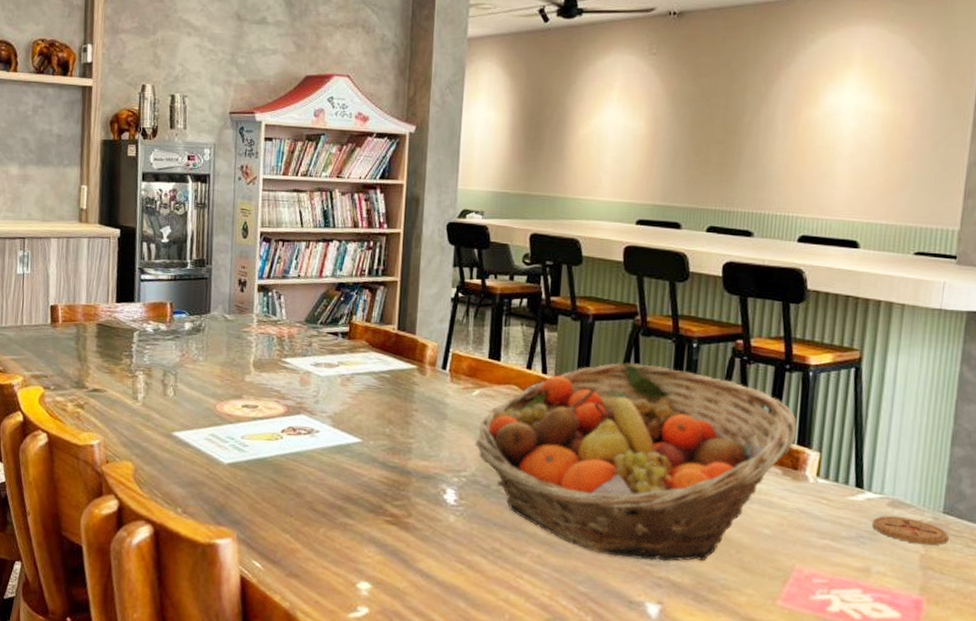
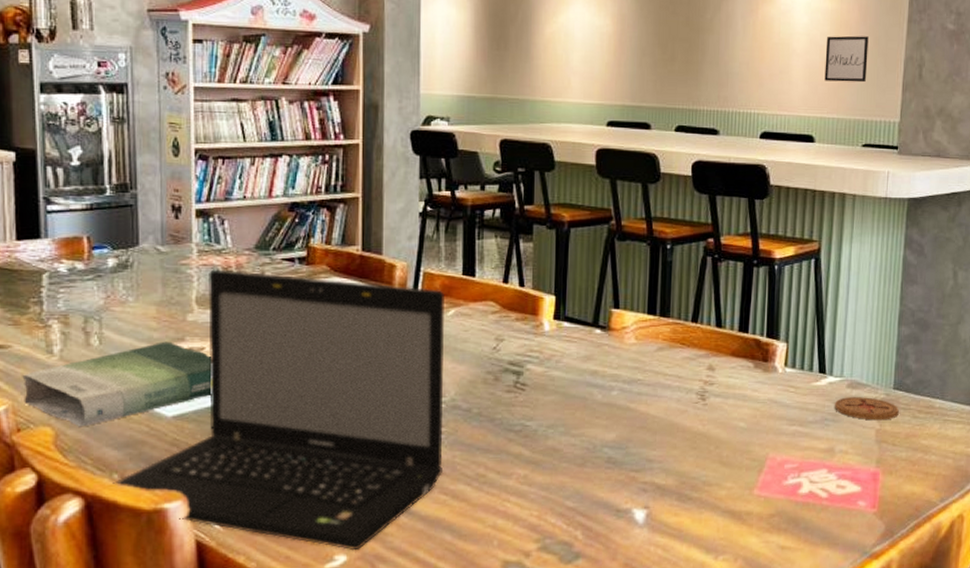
book: none [113,397,263,465] -> present [22,341,212,427]
laptop: none [177,337,471,605] -> present [113,269,444,551]
fruit basket: present [475,362,798,562] -> none [453,269,767,467]
wall art: none [872,139,926,188] -> present [824,35,869,83]

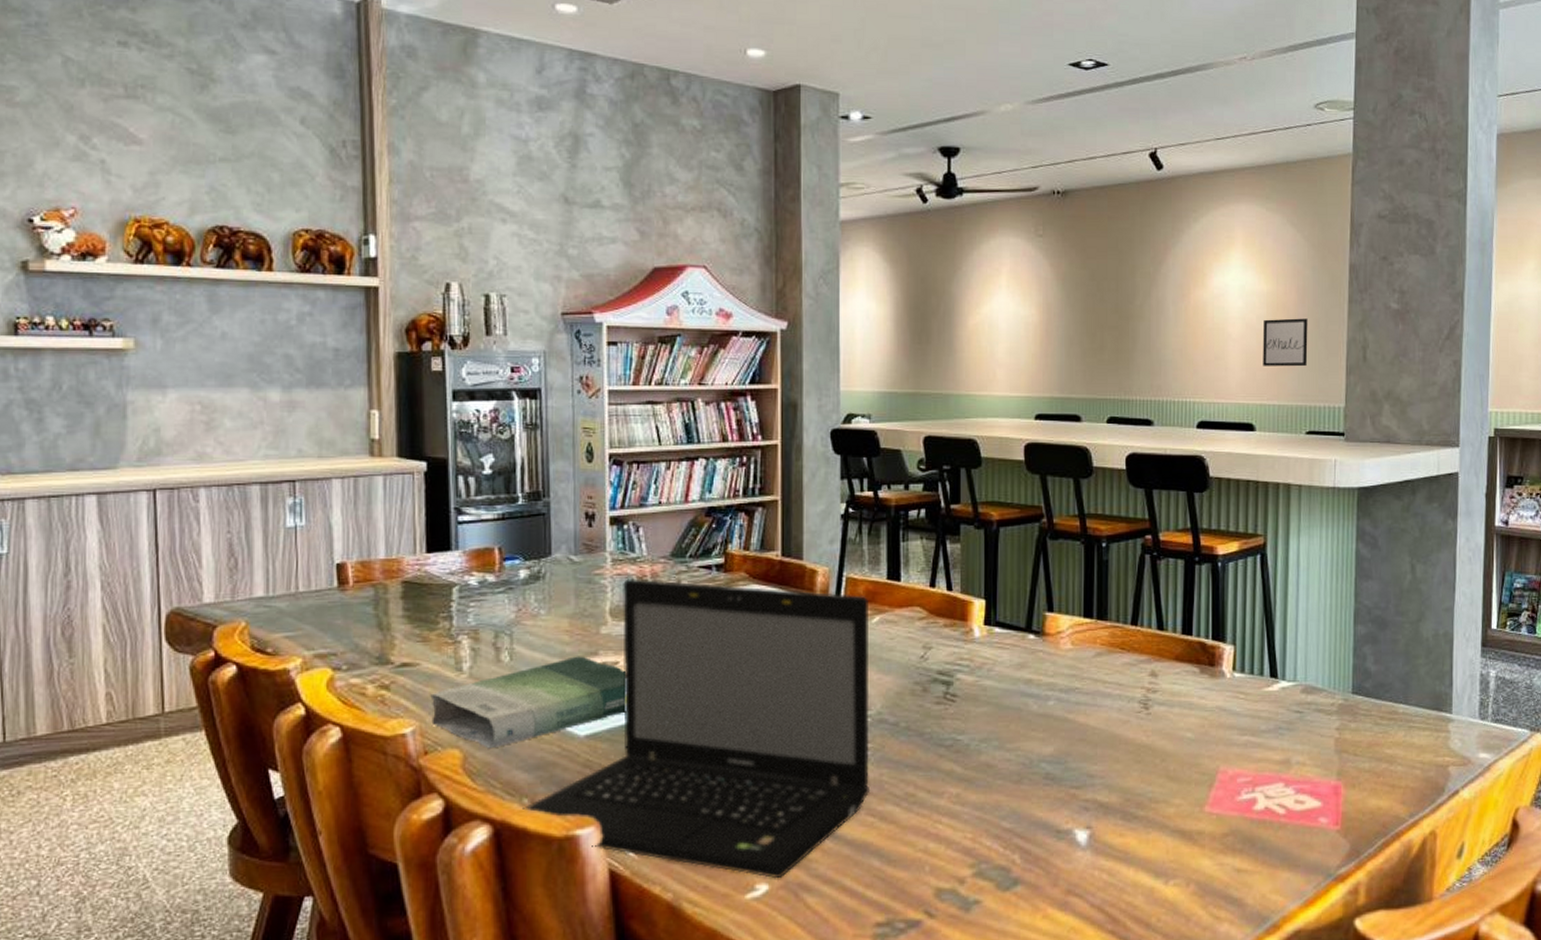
coaster: present [834,397,899,421] -> none [1288,703,1359,728]

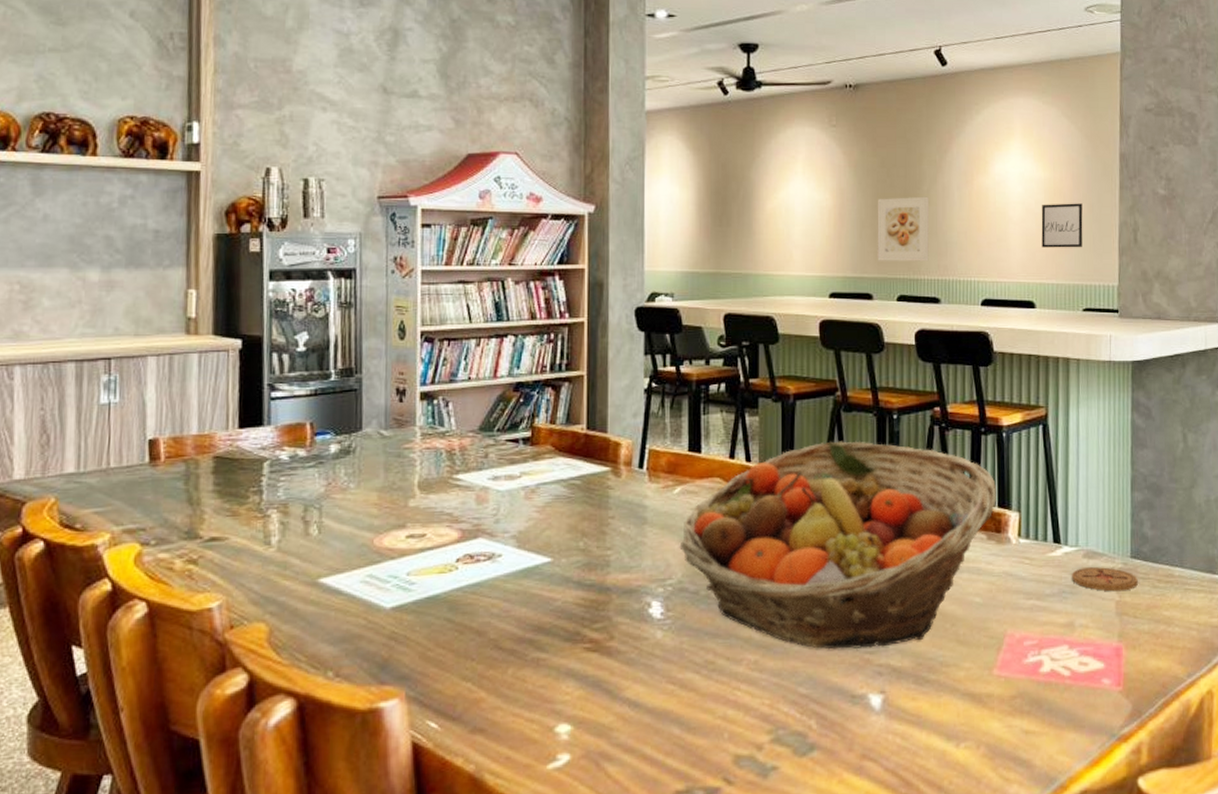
book: present [430,656,626,749] -> none [238,528,433,622]
laptop: present [523,578,871,879] -> none [327,452,671,749]
fruit basket: none [878,569,1211,784] -> present [679,441,997,650]
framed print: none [1086,311,1143,381] -> present [877,196,930,262]
coaster: none [1288,703,1359,728] -> present [1071,567,1138,592]

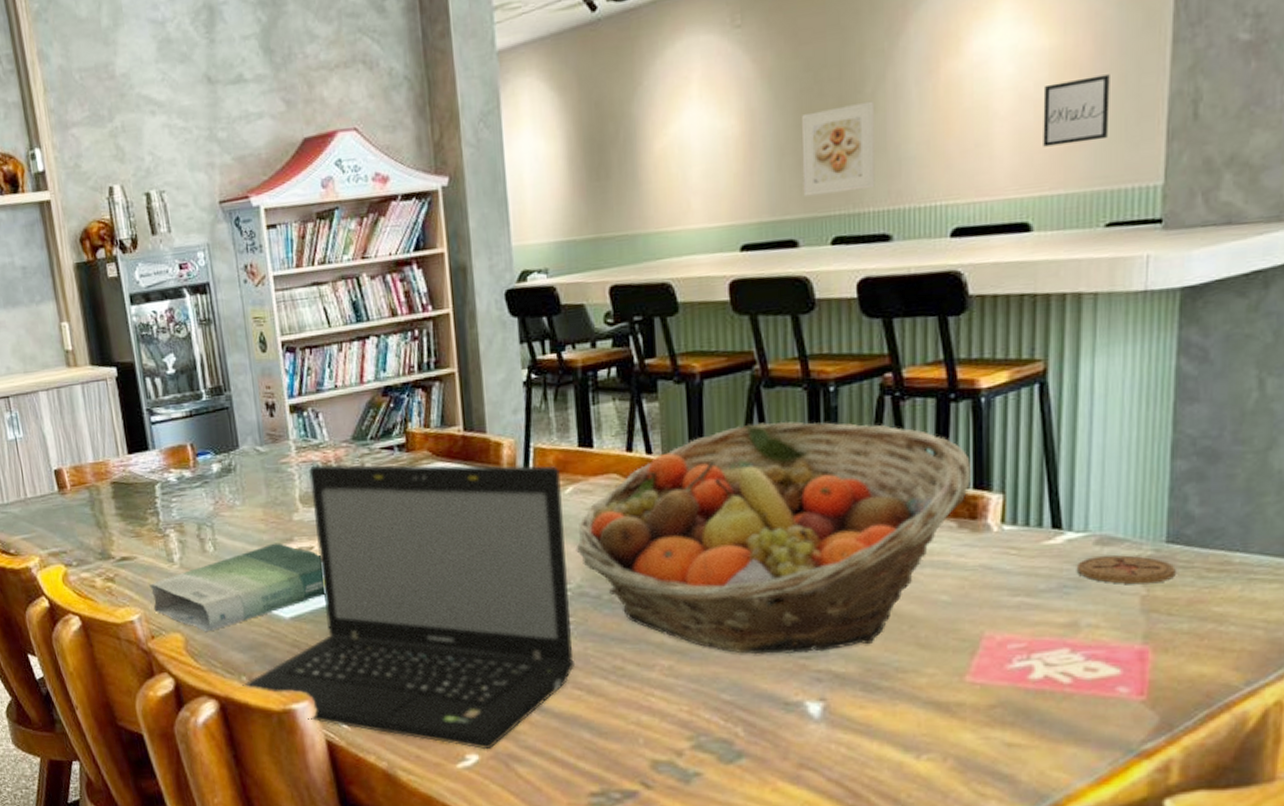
book: none [238,528,433,622] -> present [149,543,326,632]
laptop: none [327,452,671,749] -> present [242,464,576,750]

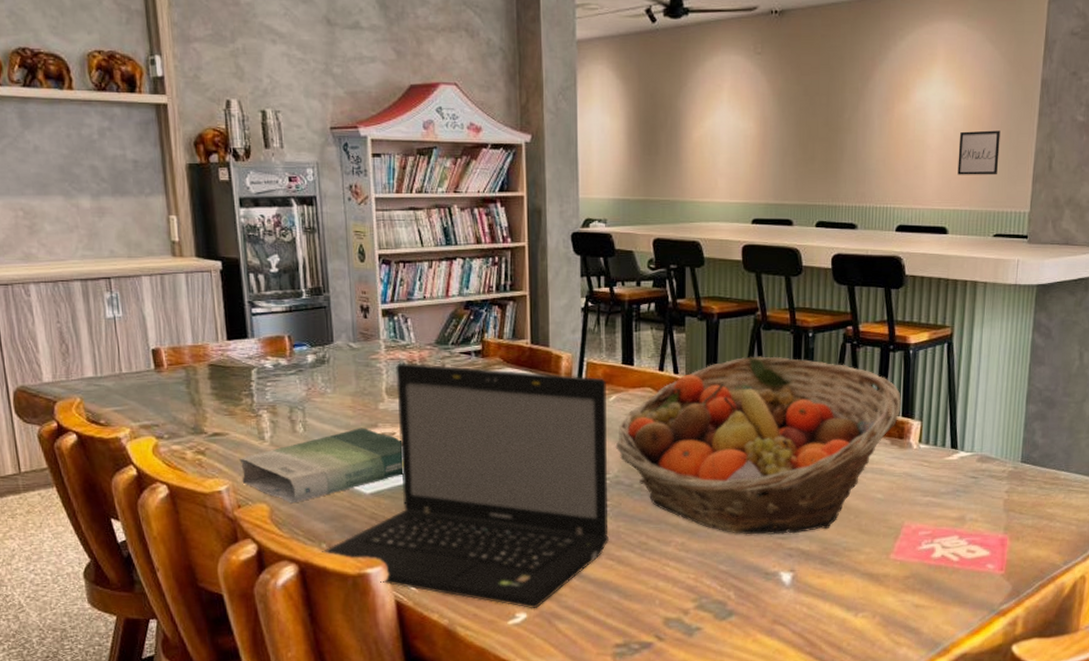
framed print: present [801,100,875,197] -> none [798,124,850,189]
coaster: present [1076,555,1176,585] -> none [965,470,1026,491]

